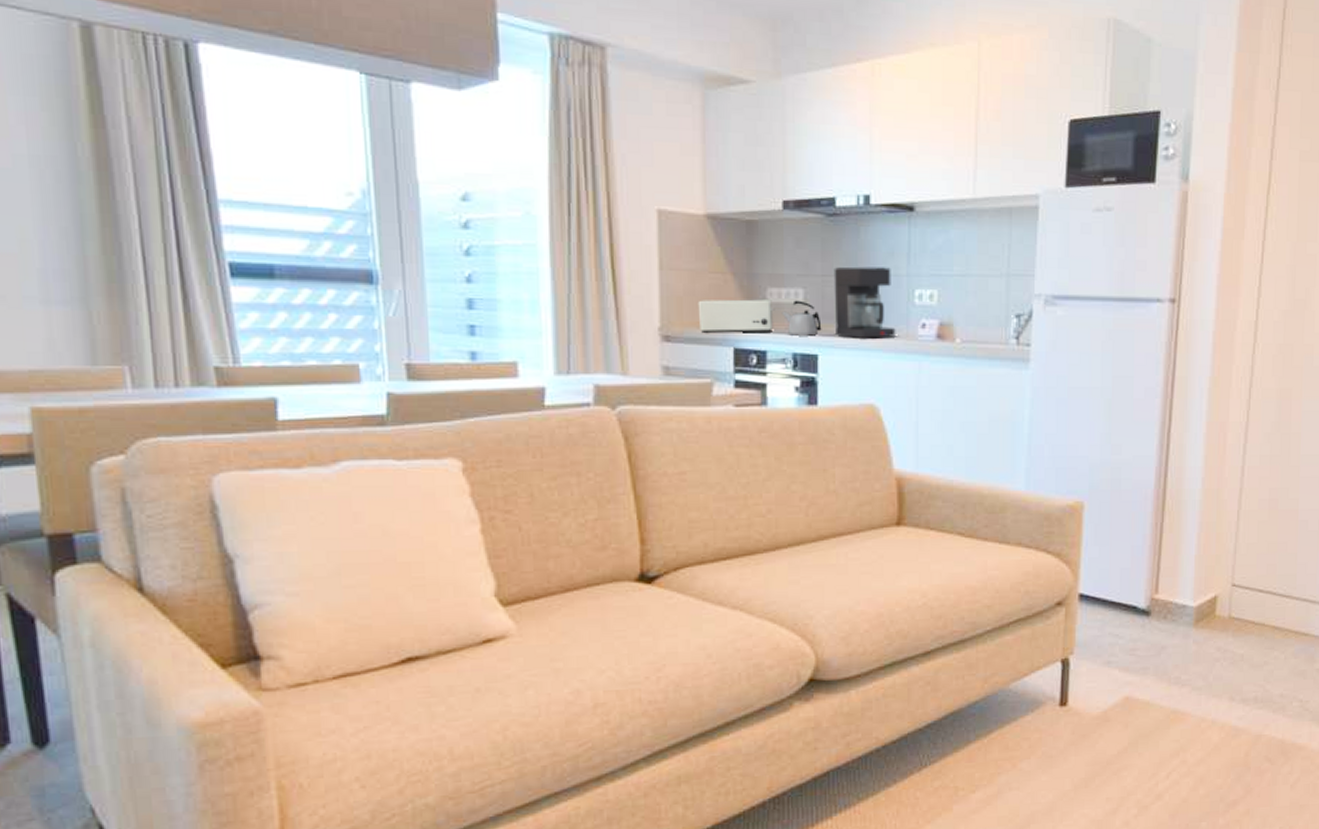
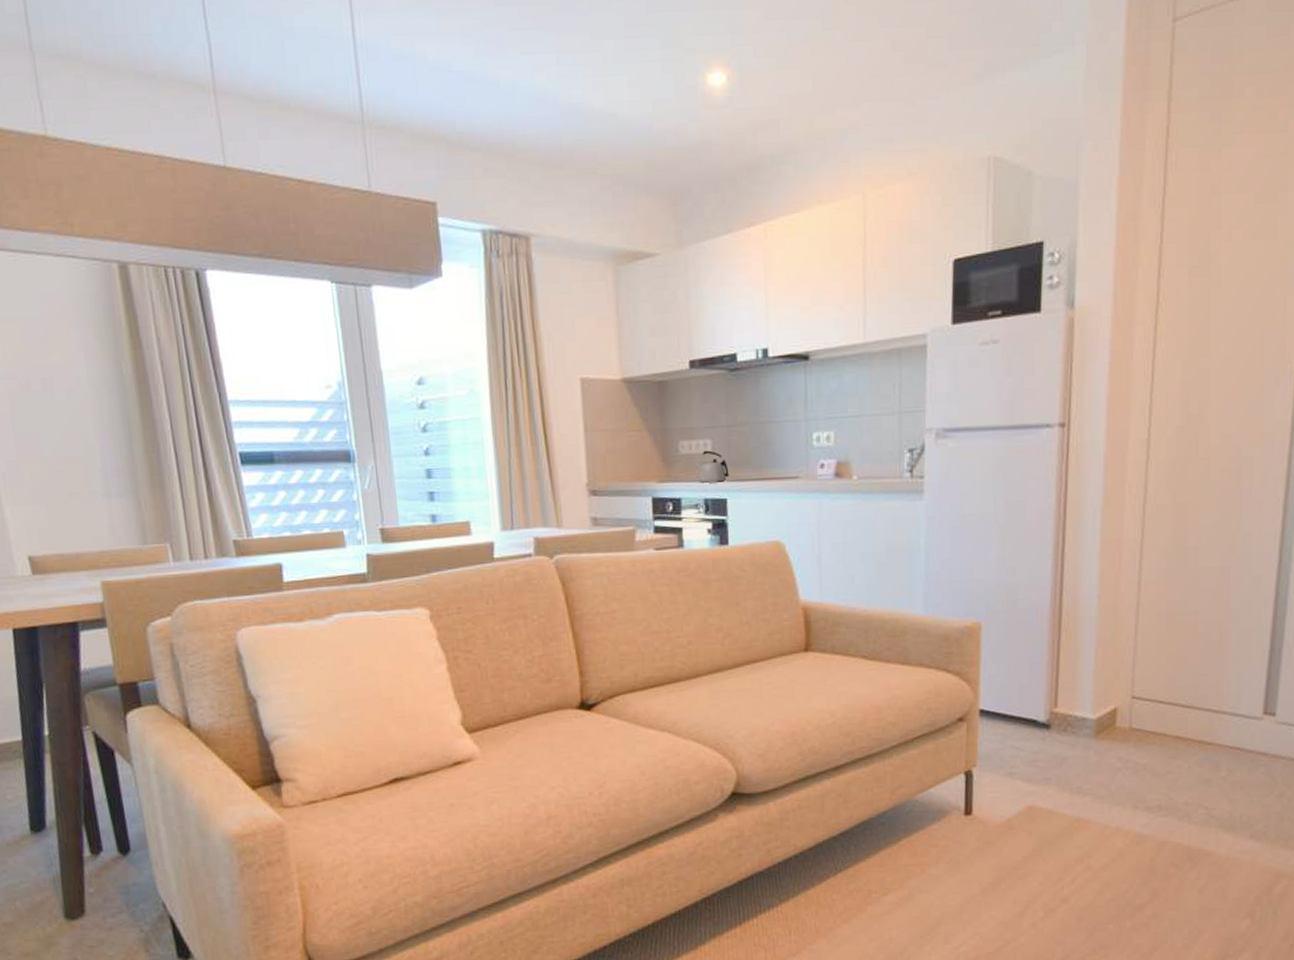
toaster: present [698,299,775,334] -> none [619,452,687,487]
coffee maker: present [834,266,896,340] -> none [738,414,797,482]

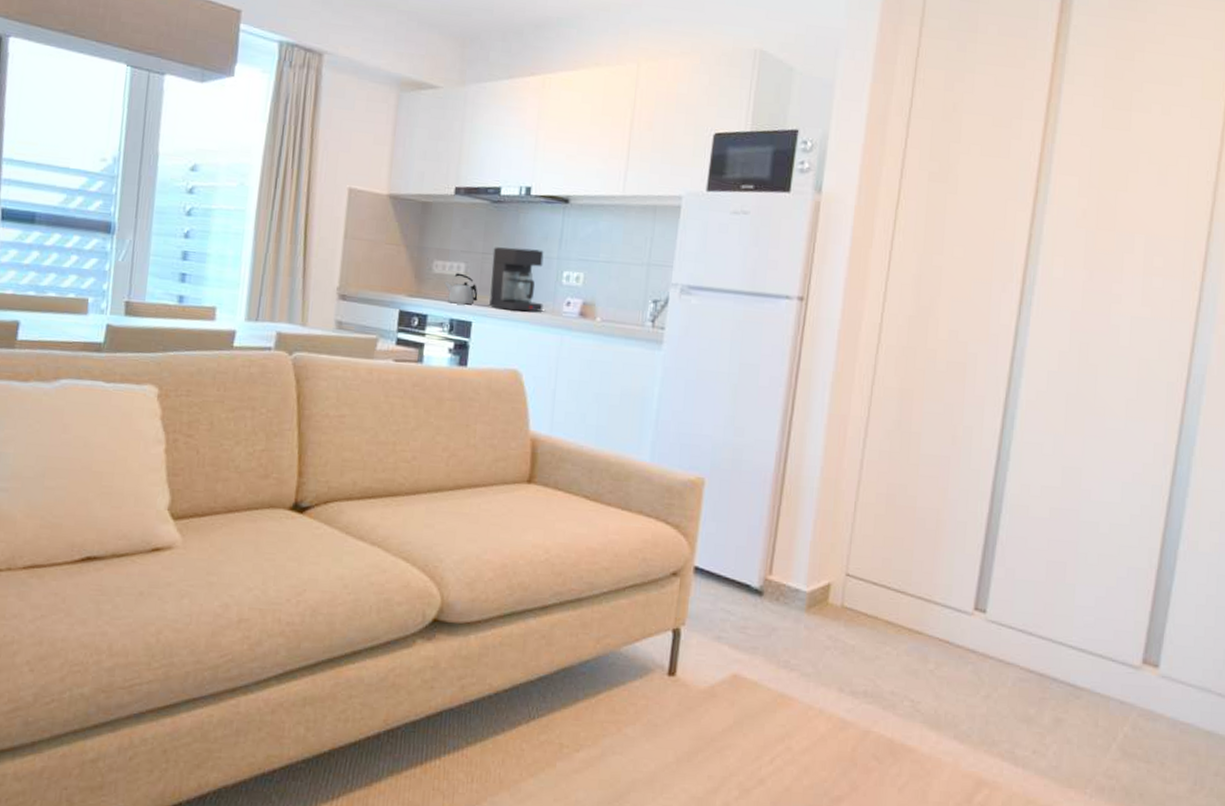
coffee maker: none [738,414,797,482] -> present [489,247,544,312]

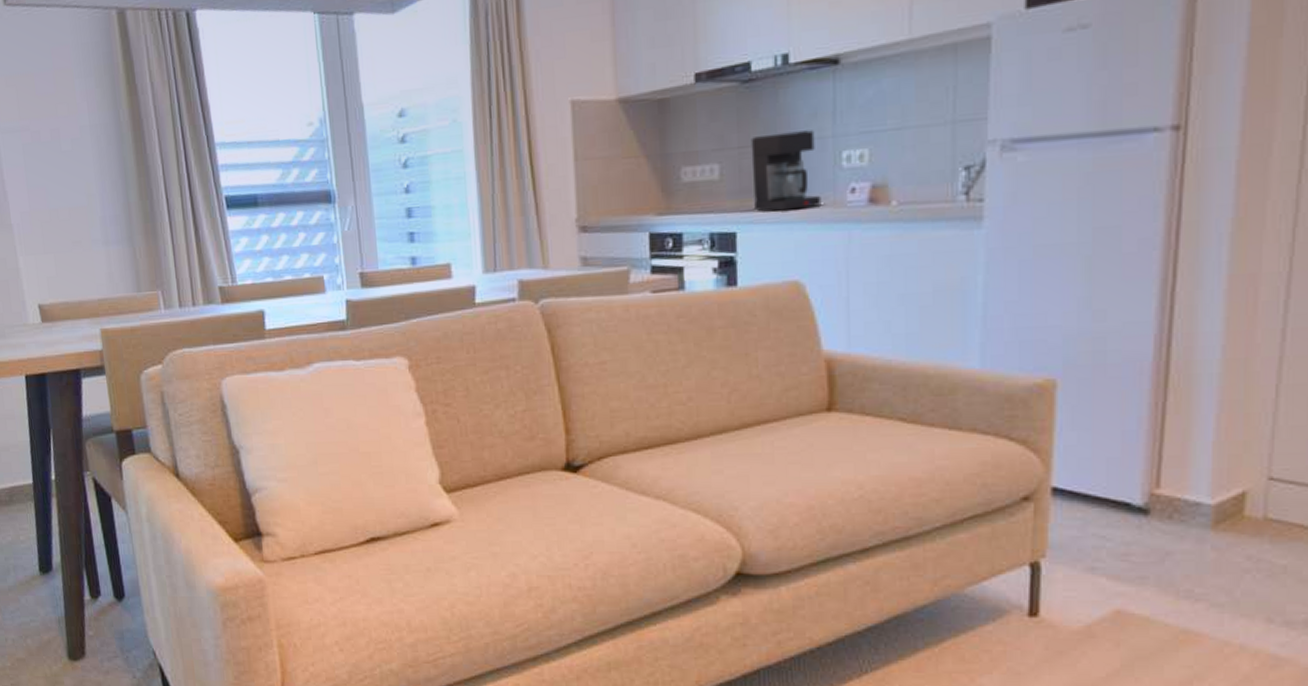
kettle: present [444,273,478,306] -> none [697,176,740,216]

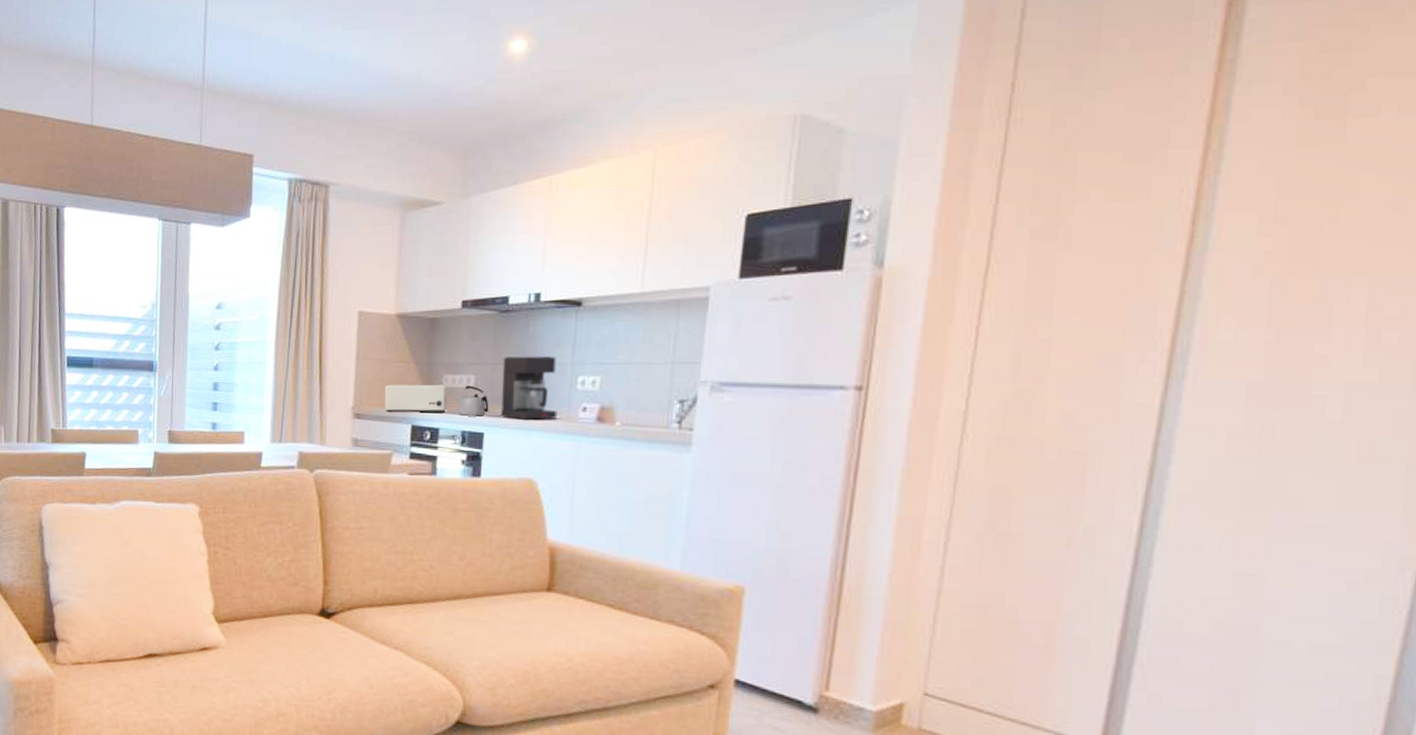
toaster: none [612,179,690,222] -> present [384,384,449,414]
kettle: none [697,176,740,216] -> present [454,385,489,417]

